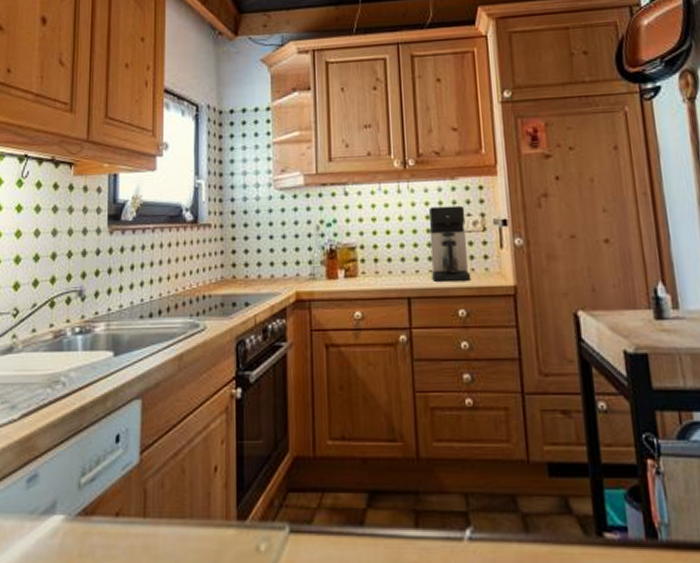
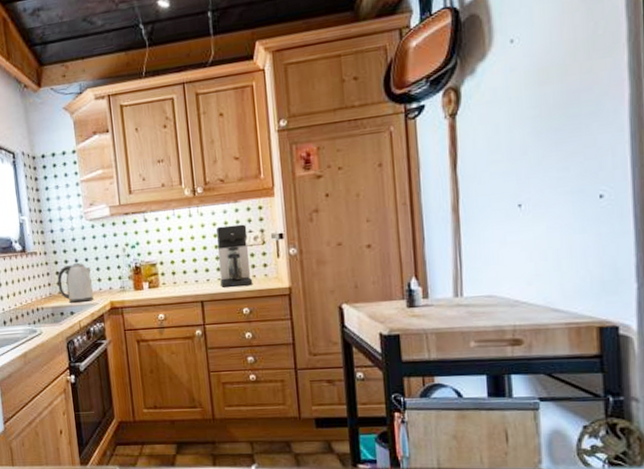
kettle: none [233,241,276,292] -> present [57,263,93,304]

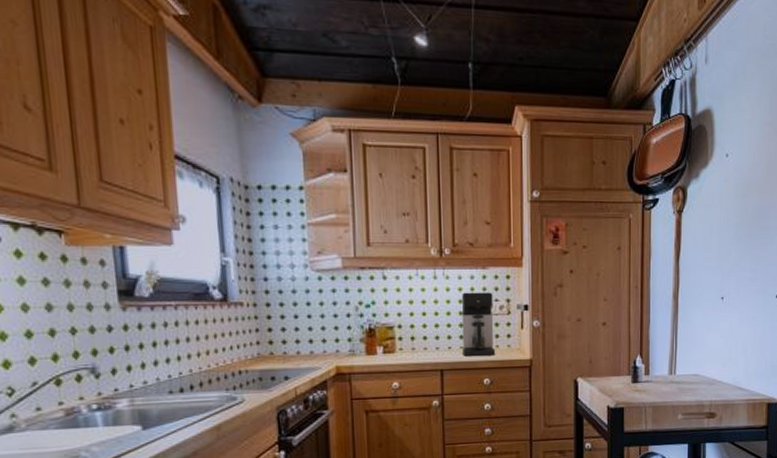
kettle: present [57,263,93,304] -> none [269,320,315,367]

